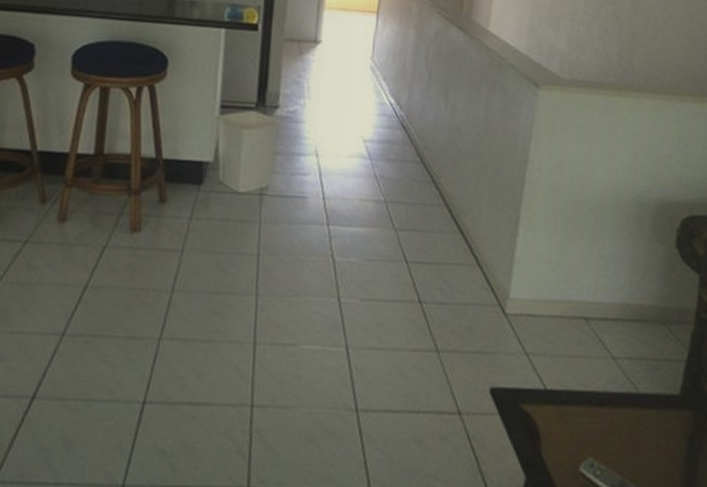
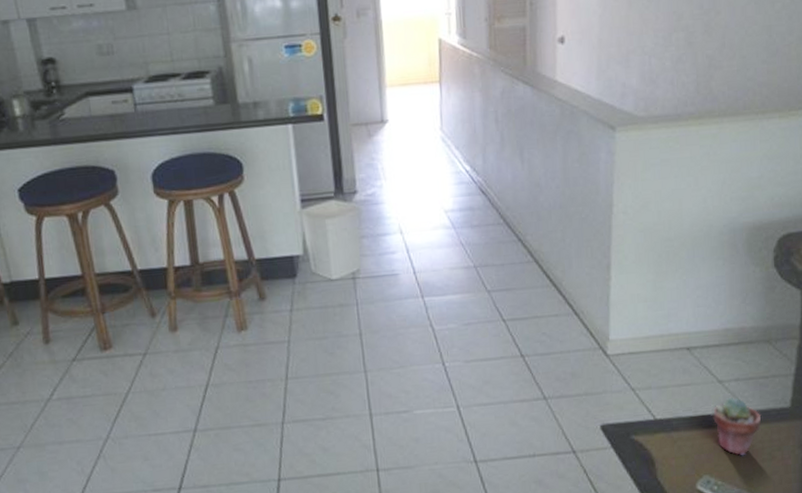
potted succulent: none [603,376,650,441] -> present [713,397,761,456]

